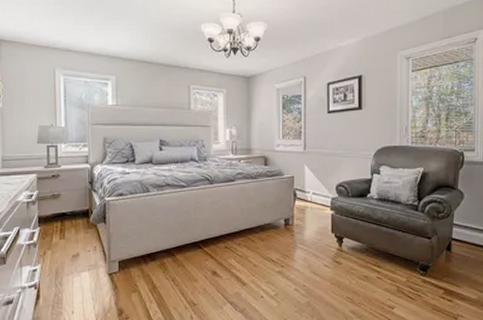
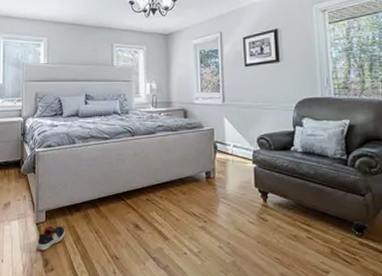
shoe: none [109,275,140,300] -> present [36,225,65,251]

